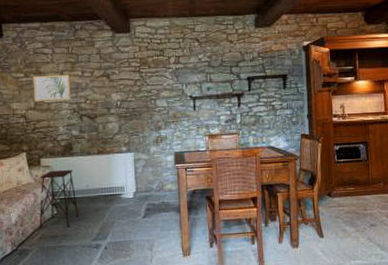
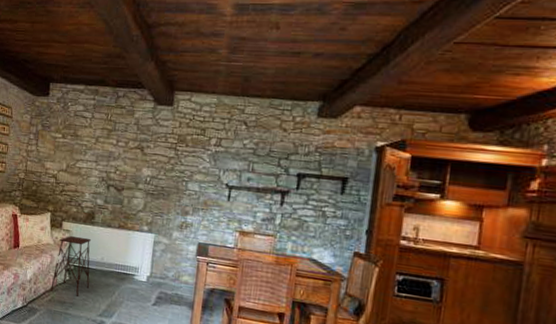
wall art: present [32,74,71,102] -> none [66,138,105,168]

